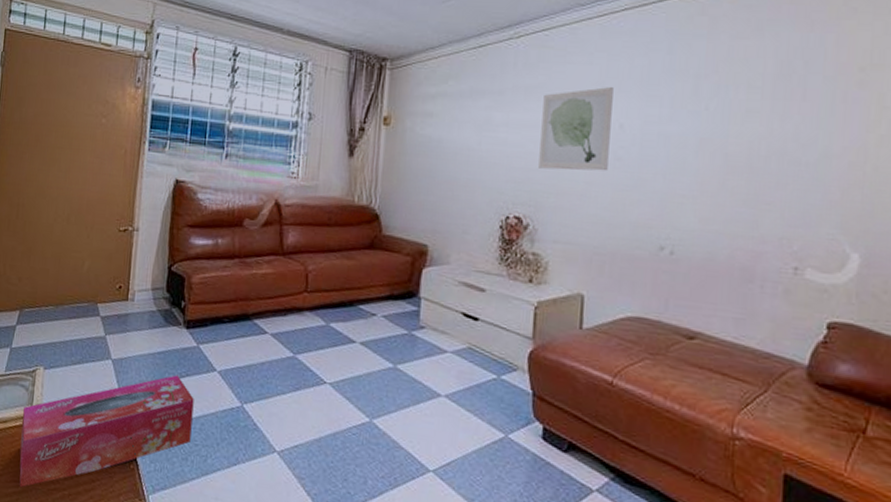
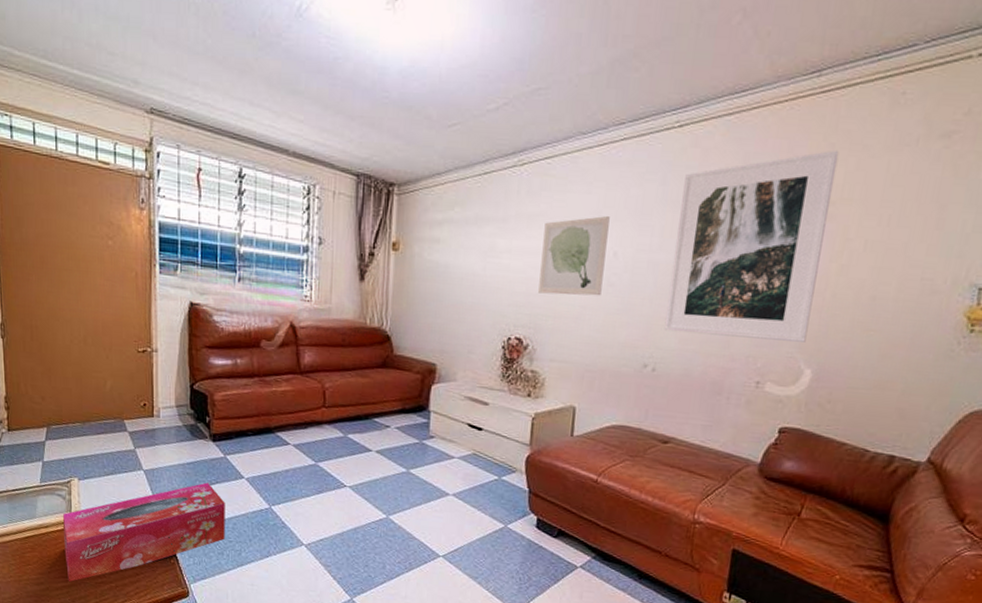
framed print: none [681,14,863,222] -> present [664,149,839,342]

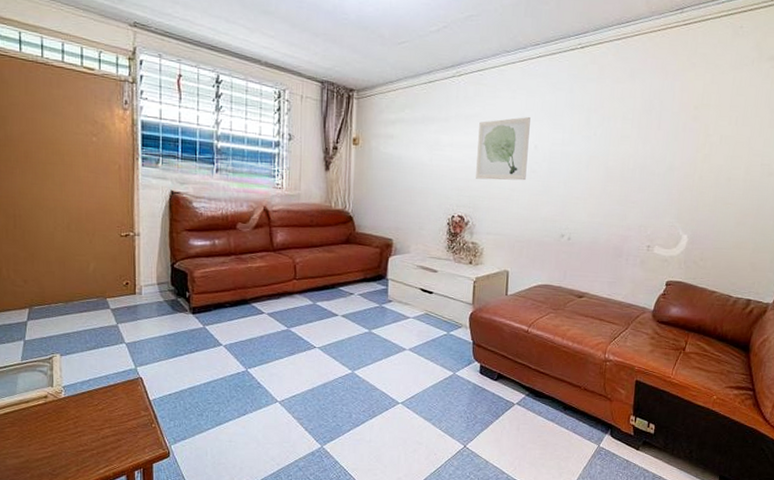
tissue box: present [63,482,225,582] -> none [45,351,204,452]
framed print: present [664,149,839,342] -> none [576,67,699,214]

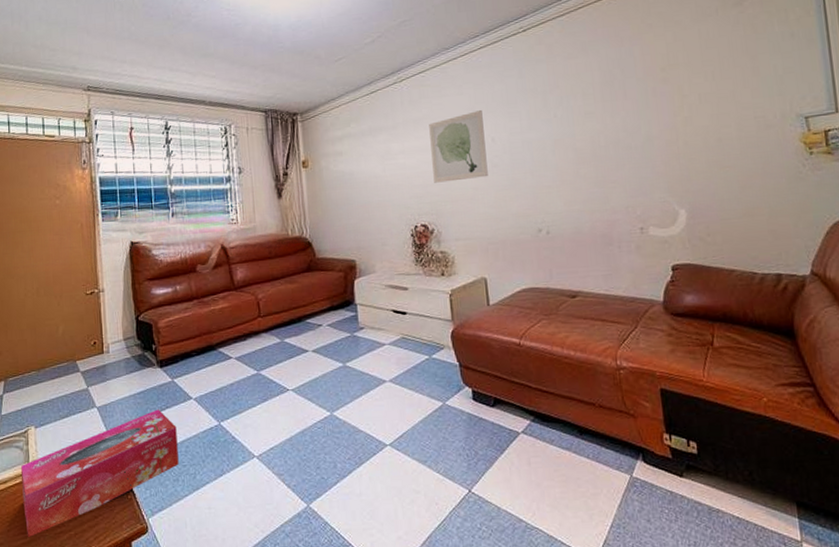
tissue box: none [45,351,204,452] -> present [21,409,179,537]

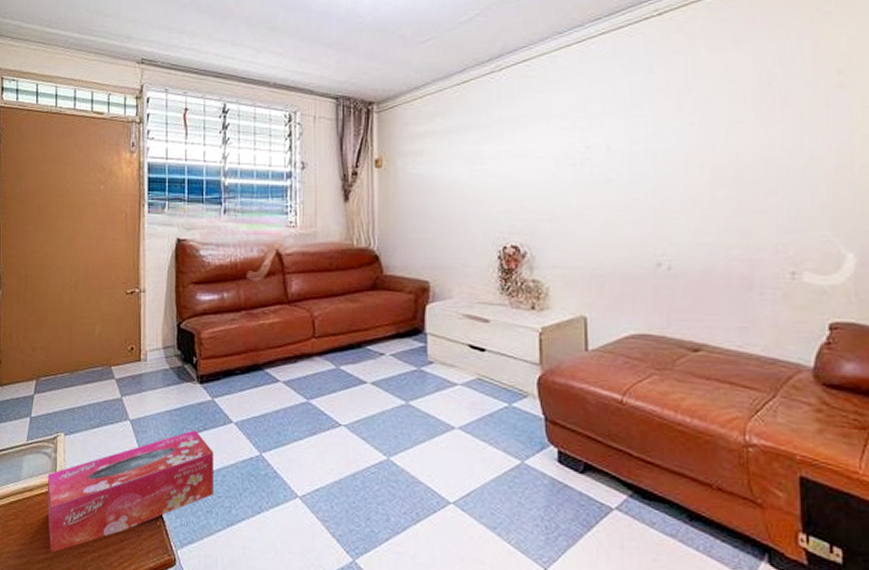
wall art: present [429,110,488,183] -> none [530,111,599,197]

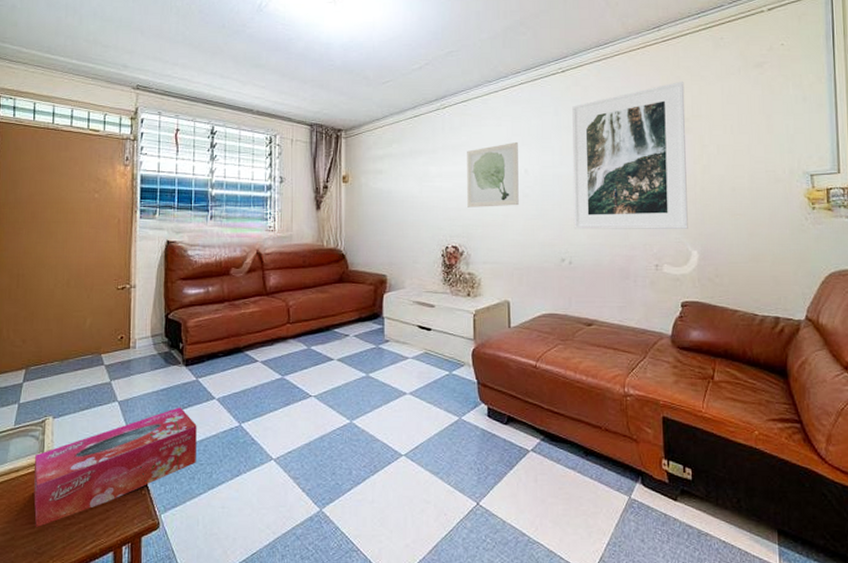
wall art: none [530,111,599,197] -> present [467,142,519,207]
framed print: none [672,17,841,224] -> present [572,81,688,229]

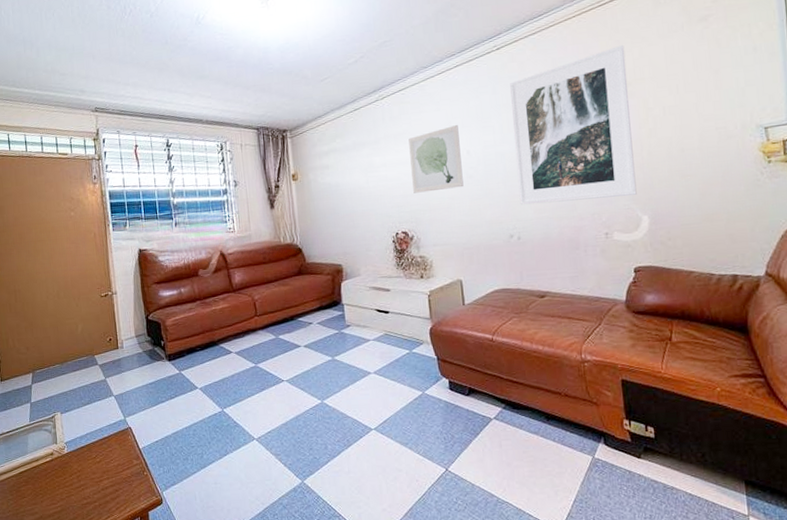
tissue box: present [33,407,197,527] -> none [50,397,188,507]

